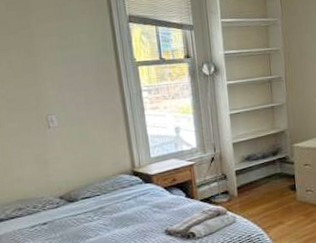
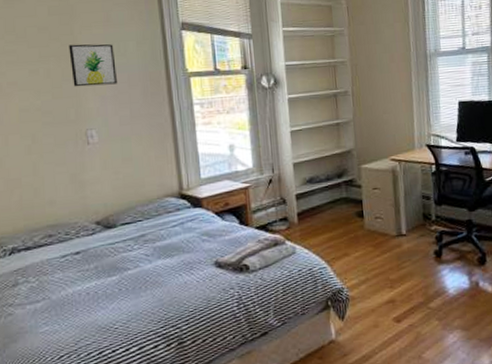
wall art: none [27,36,72,77] -> present [68,44,117,87]

